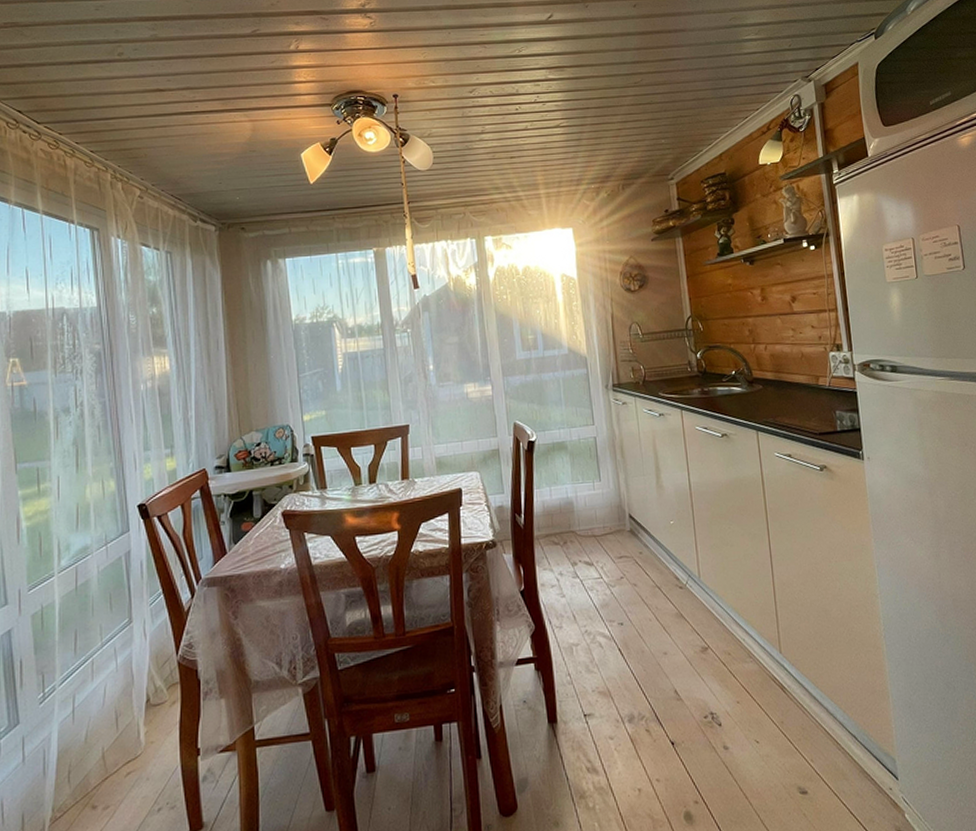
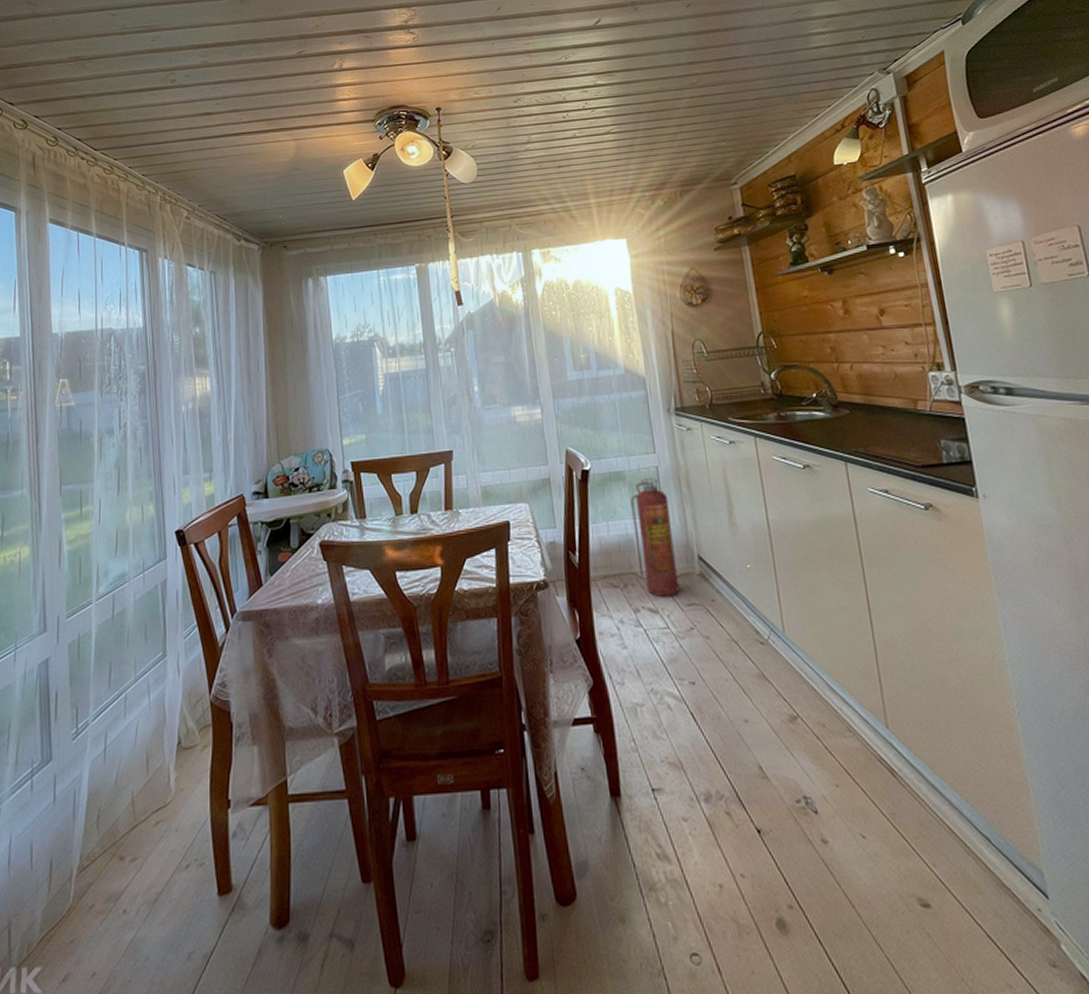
fire extinguisher: none [570,447,612,552] -> present [630,478,680,598]

